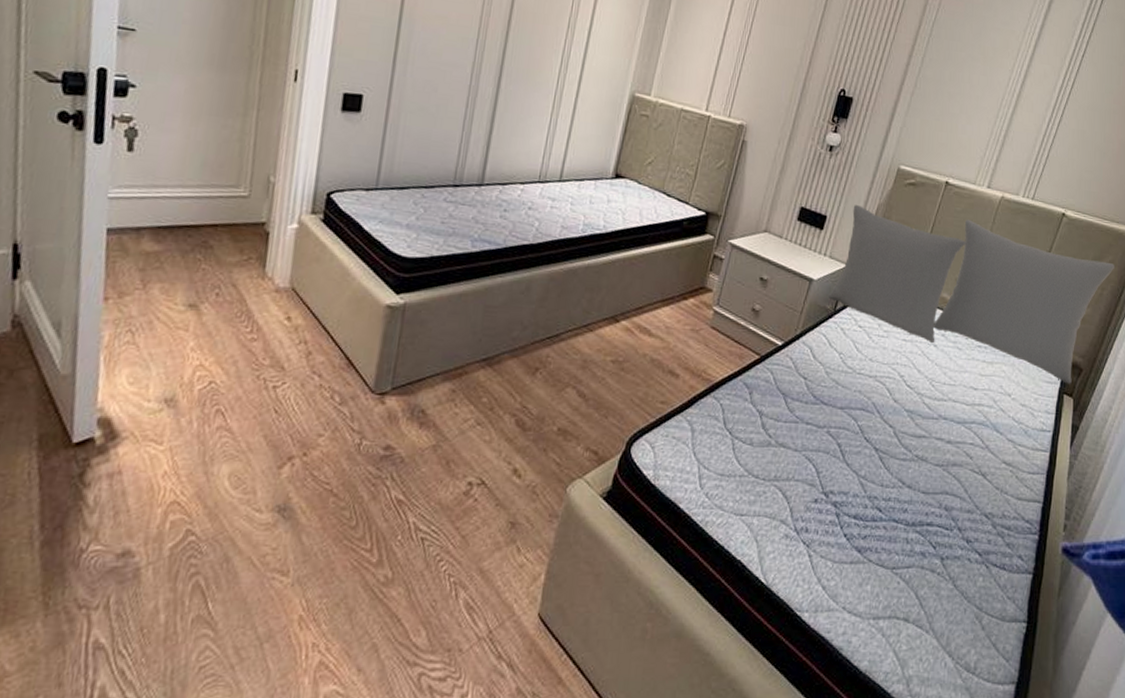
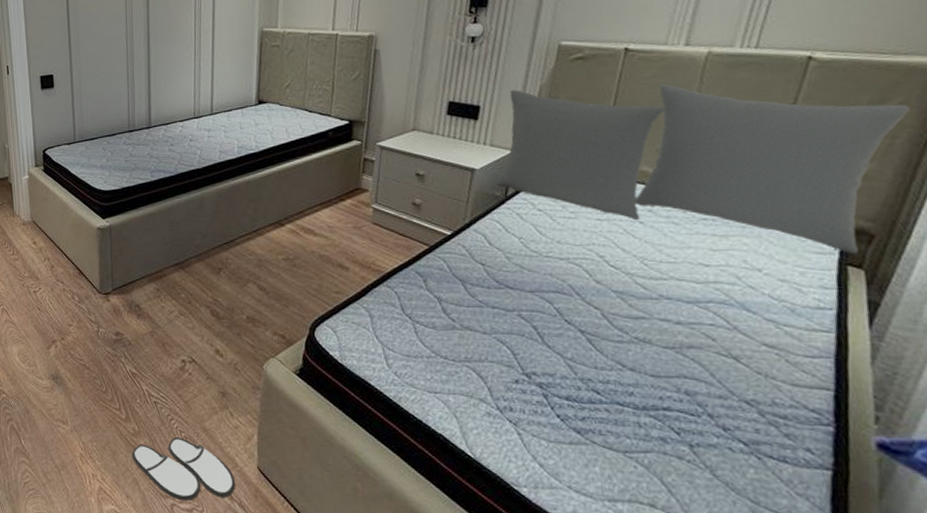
slippers: none [375,583,508,667] -> present [131,437,235,501]

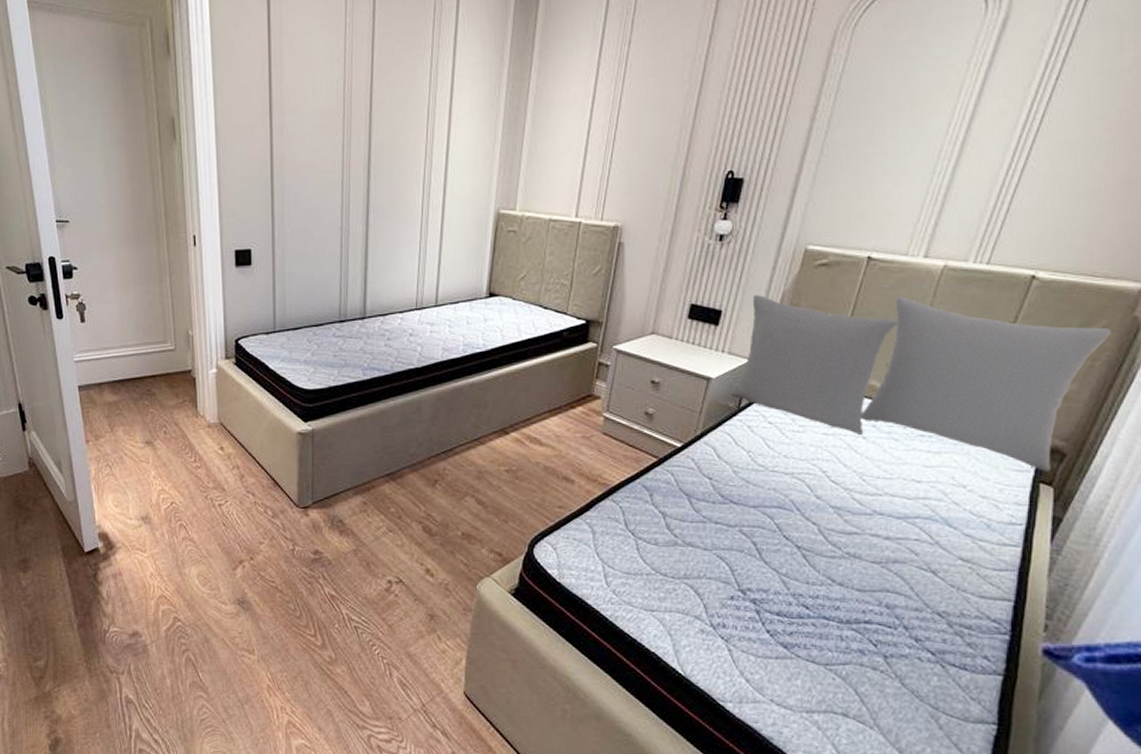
slippers: present [131,437,235,501] -> none [326,664,439,731]

